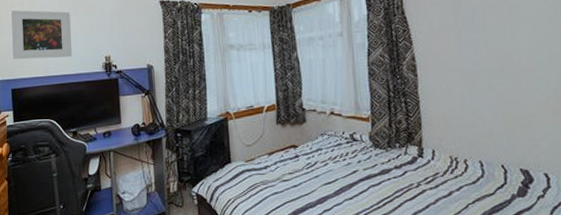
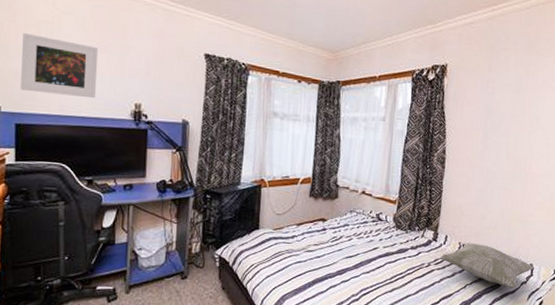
decorative pillow: none [431,154,550,205] -> present [440,242,534,289]

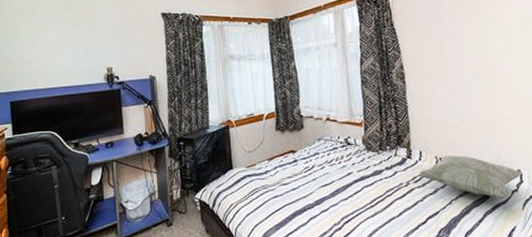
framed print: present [19,32,99,99] -> none [9,22,74,72]

